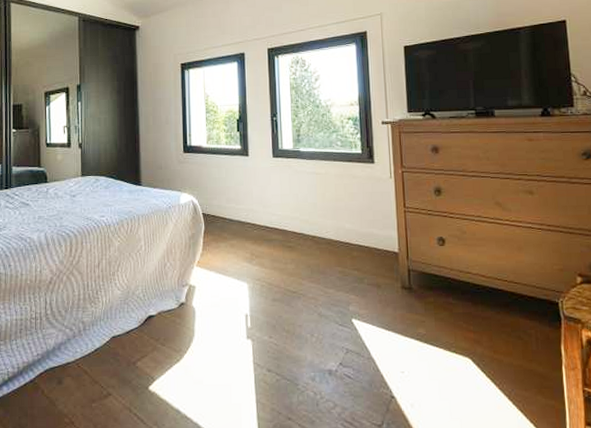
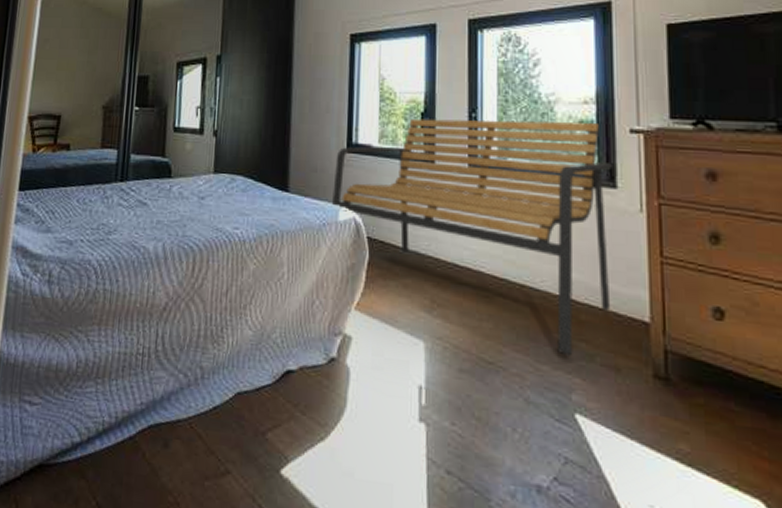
bench: none [175,118,373,281] -> present [332,118,613,356]

